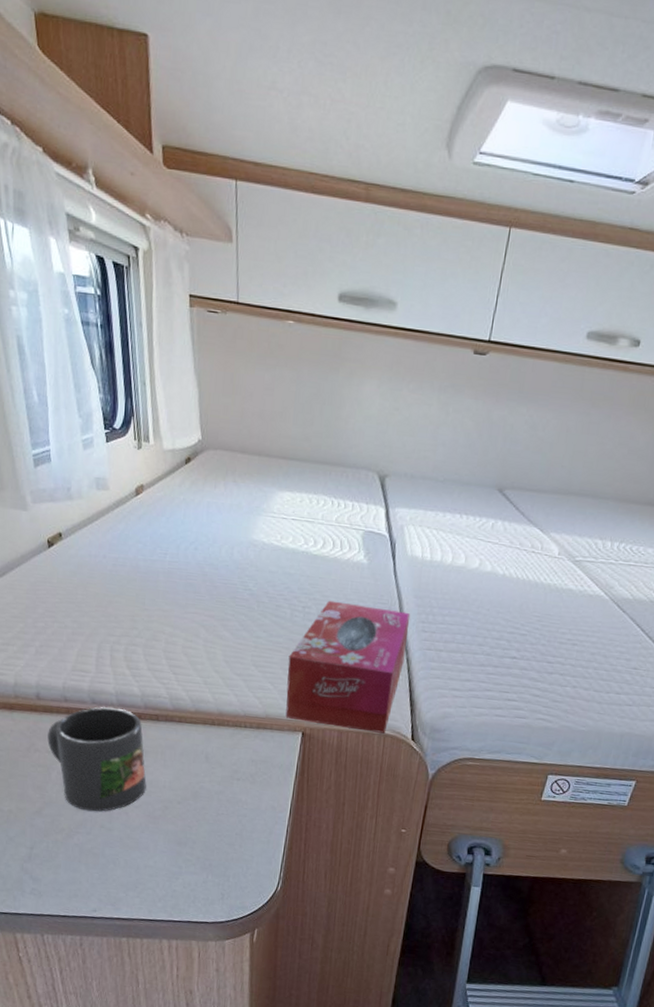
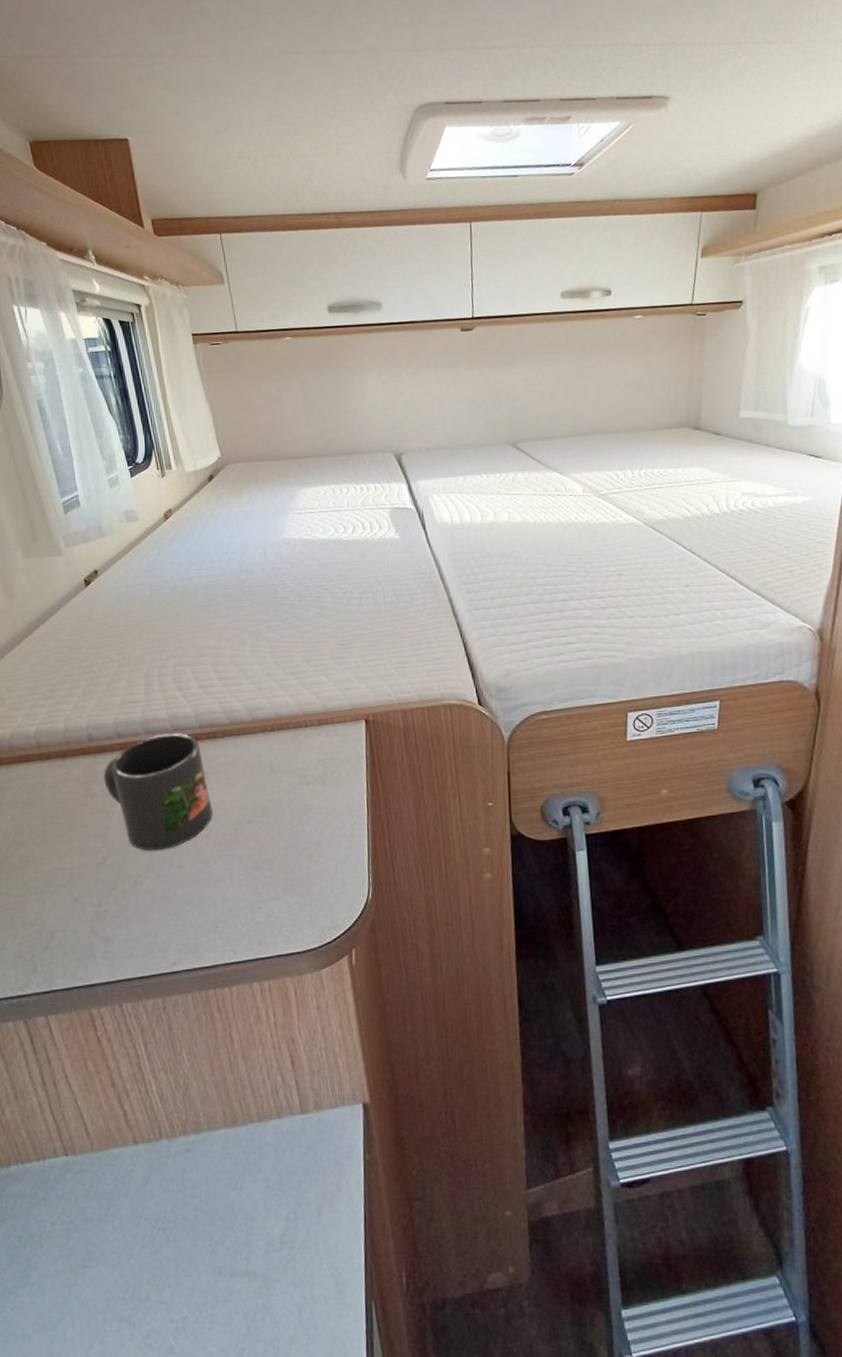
tissue box: present [285,600,411,734] -> none [338,577,455,708]

